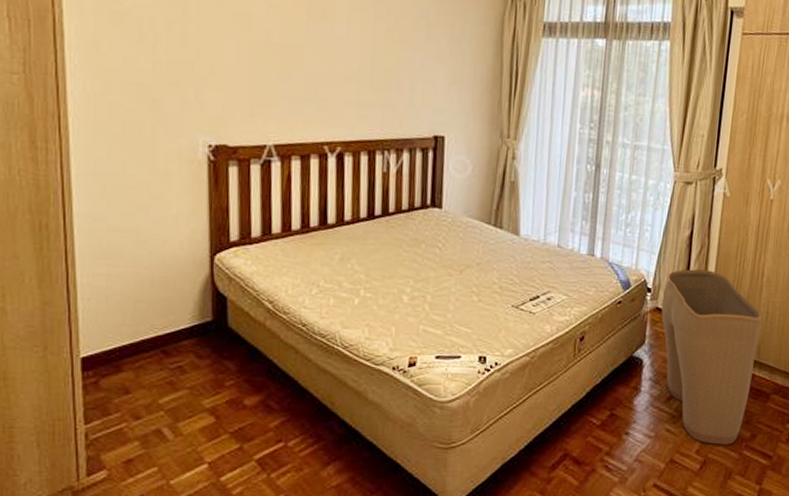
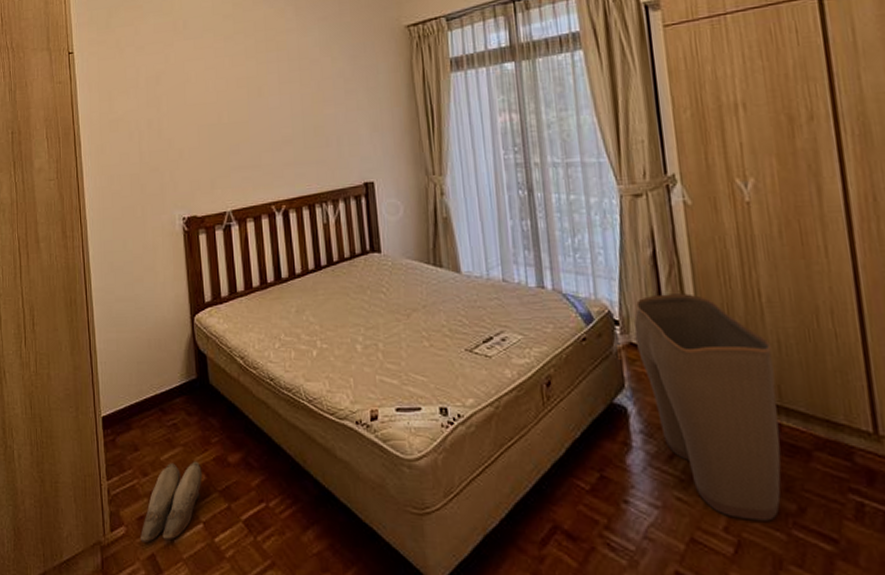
slippers: none [127,404,211,485] -> present [140,461,202,542]

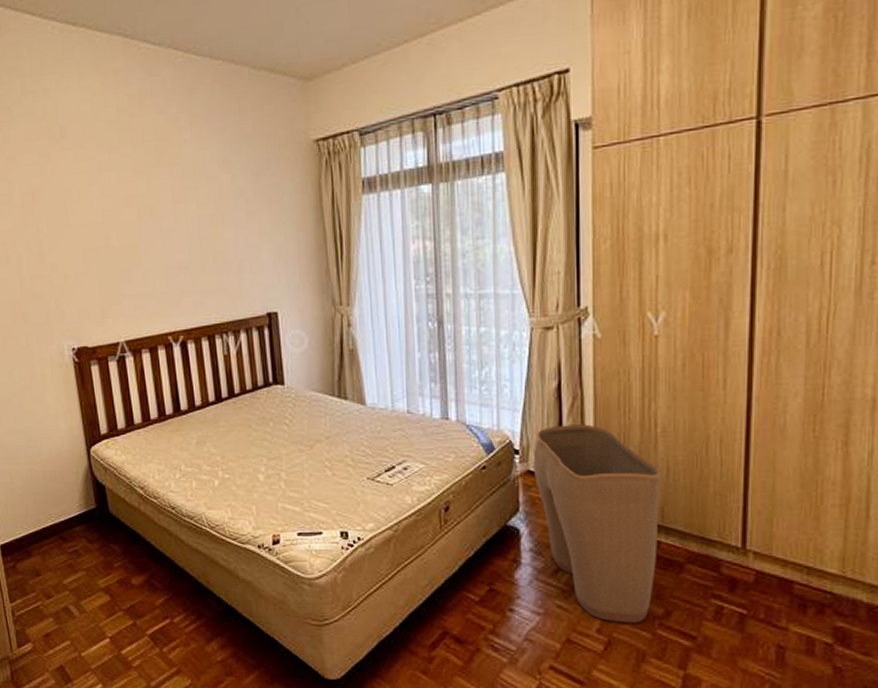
slippers: present [140,461,202,542] -> none [48,584,107,656]

